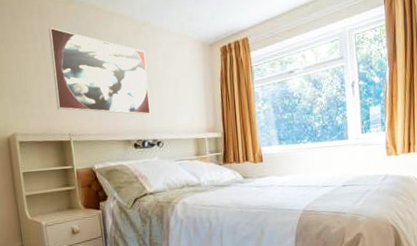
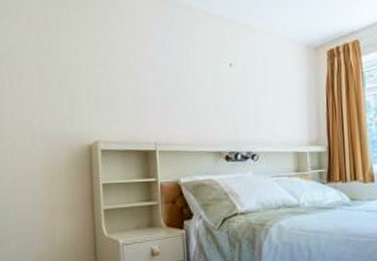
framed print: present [48,27,151,115] -> none [140,29,246,124]

